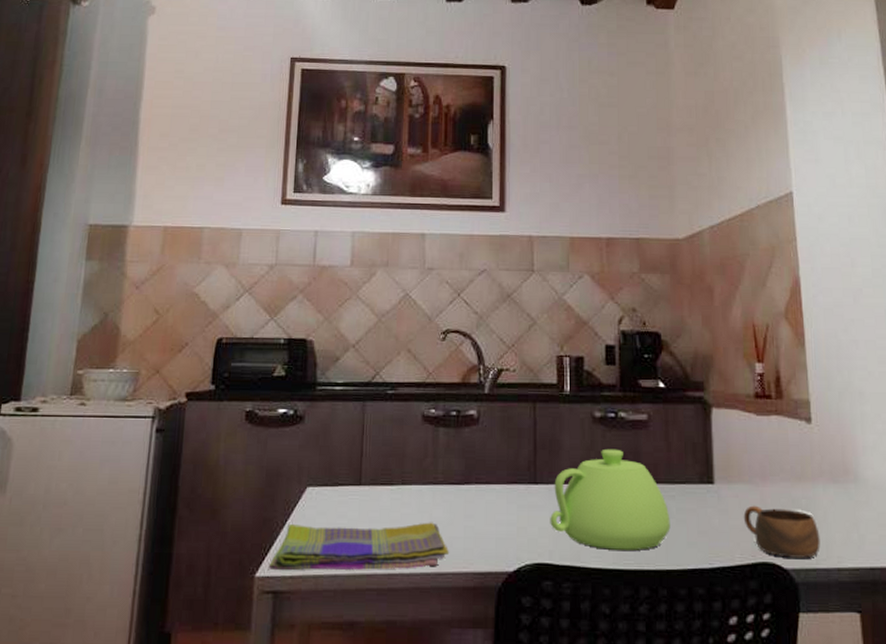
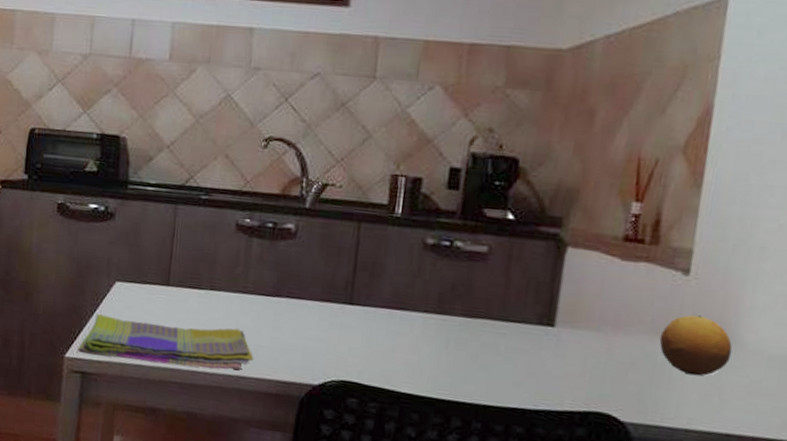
teapot: present [550,448,671,552] -> none [362,277,497,383]
cup: present [743,505,820,558] -> none [582,353,672,415]
fruit: none [800,458,859,515] -> present [659,314,733,376]

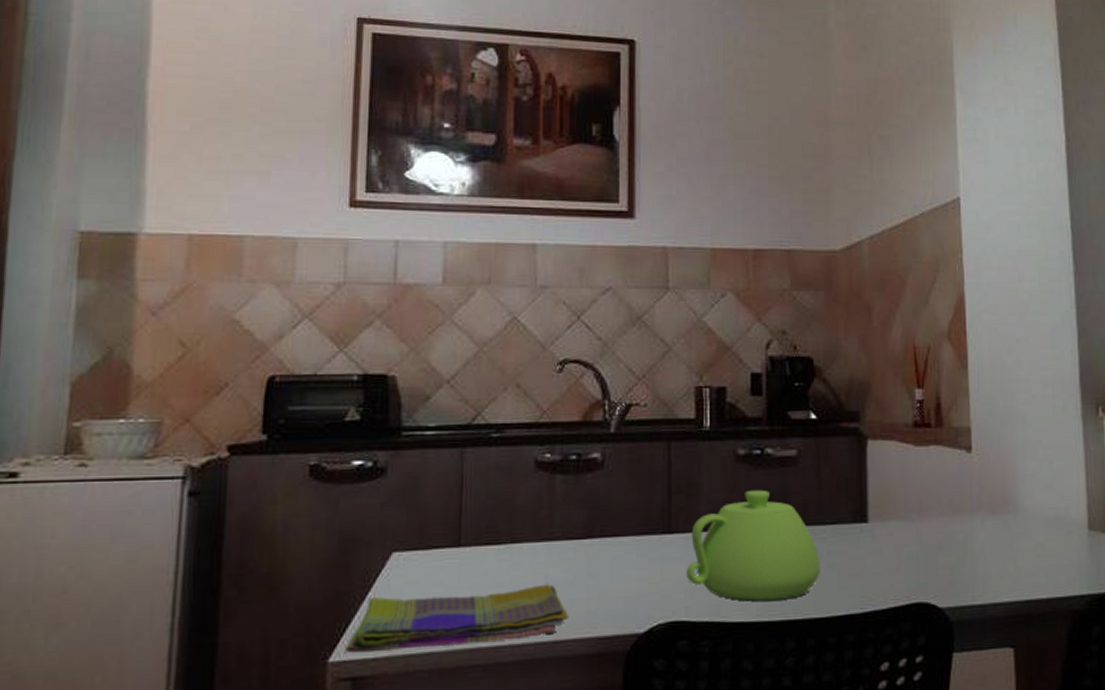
teapot: none [362,277,497,383] -> present [686,489,820,602]
fruit: present [659,314,733,376] -> none [958,489,1017,549]

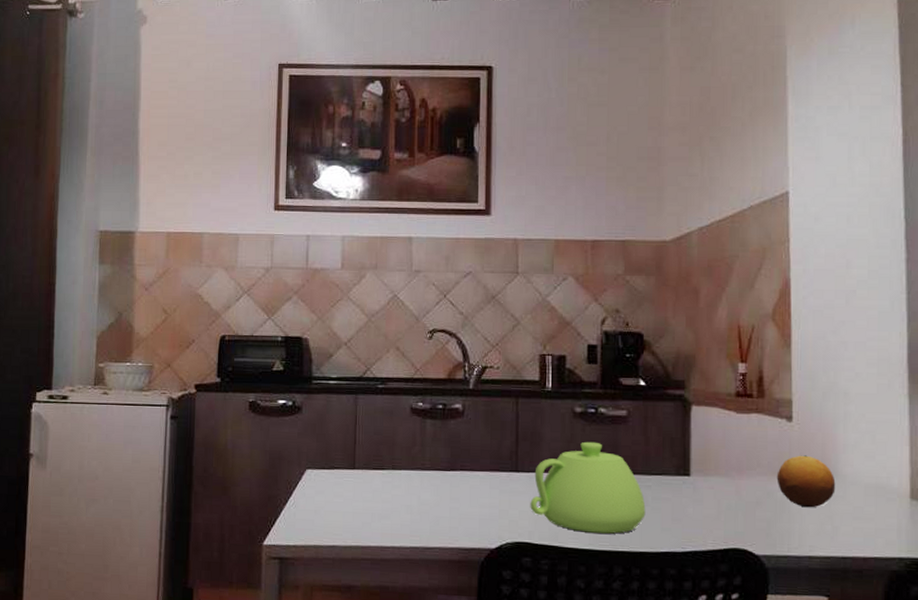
dish towel: present [344,584,570,654] -> none [274,501,437,543]
fruit: none [958,489,1017,549] -> present [776,455,836,508]

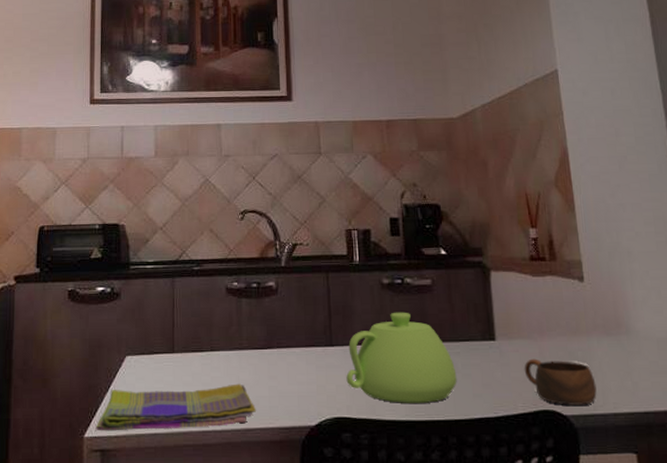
dish towel: none [274,501,437,543] -> present [95,383,257,431]
cup: none [717,496,793,546] -> present [524,358,597,405]
fruit: present [776,455,836,508] -> none [575,313,631,365]

